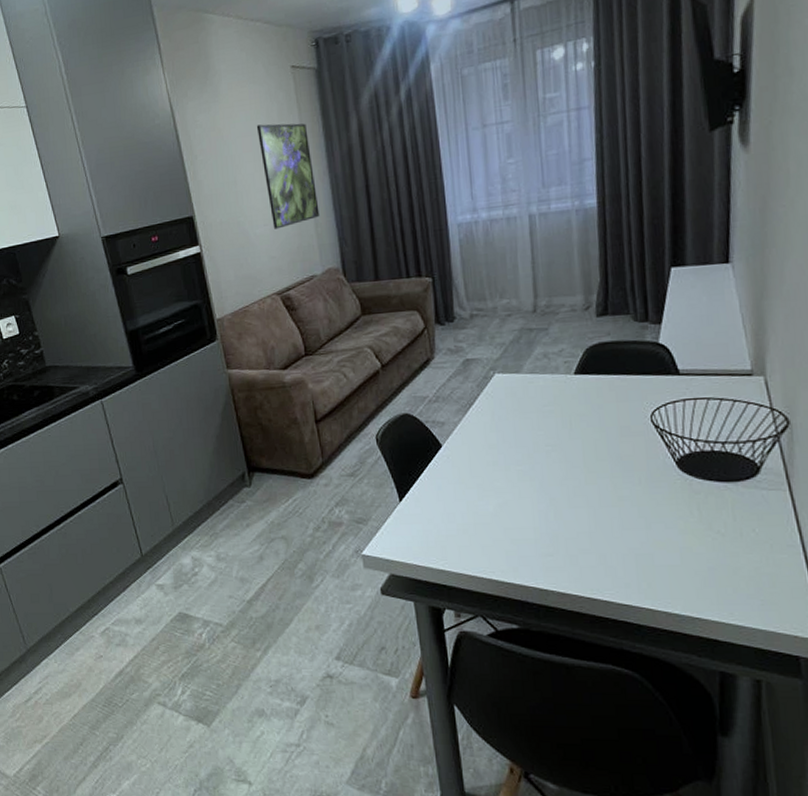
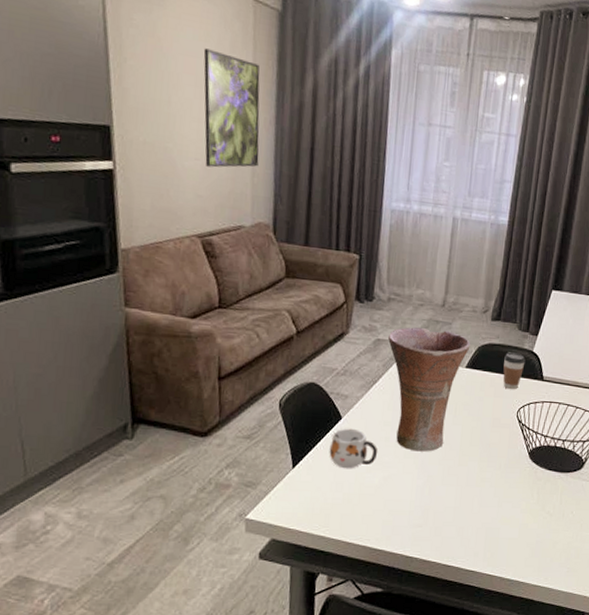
mug: none [434,455,487,499] -> present [329,428,377,469]
vase: none [478,337,576,473] -> present [388,327,471,452]
coffee cup: none [620,348,651,392] -> present [503,352,526,390]

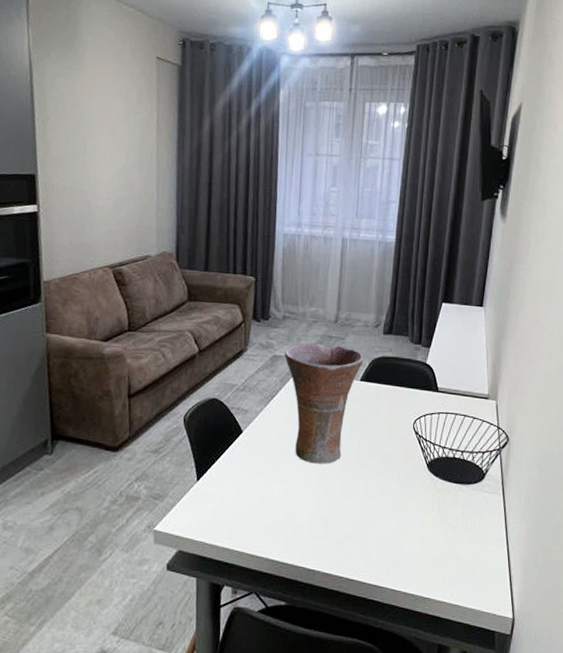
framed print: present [203,48,260,168] -> none [114,102,163,205]
mug: present [329,428,377,469] -> none [231,441,277,482]
coffee cup: present [503,352,526,390] -> none [397,364,419,402]

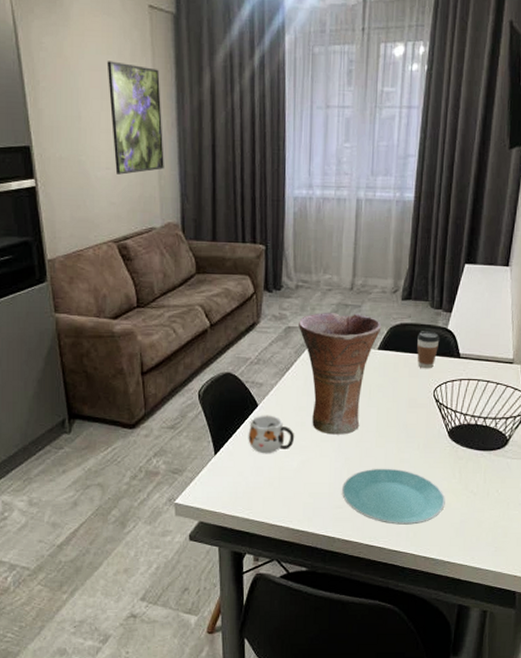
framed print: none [114,102,163,205] -> present [107,61,164,175]
mug: none [231,441,277,482] -> present [248,415,294,454]
plate: none [323,499,425,559] -> present [342,468,446,525]
coffee cup: none [397,364,419,402] -> present [416,331,440,369]

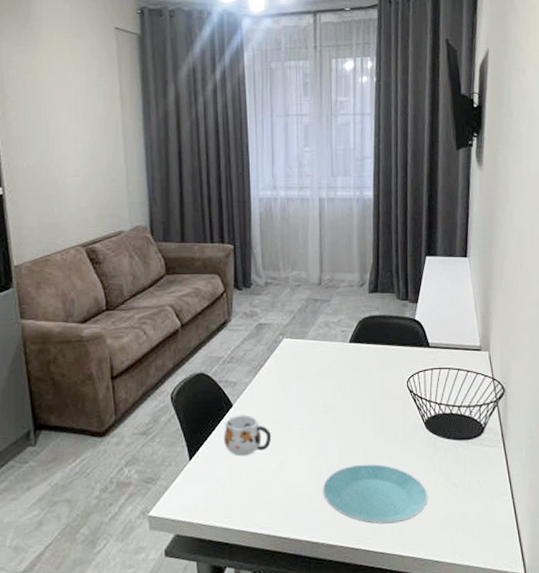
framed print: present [107,61,164,175] -> none [75,77,132,181]
vase: present [299,313,382,435] -> none [270,308,351,432]
coffee cup: present [416,331,440,369] -> none [386,322,409,360]

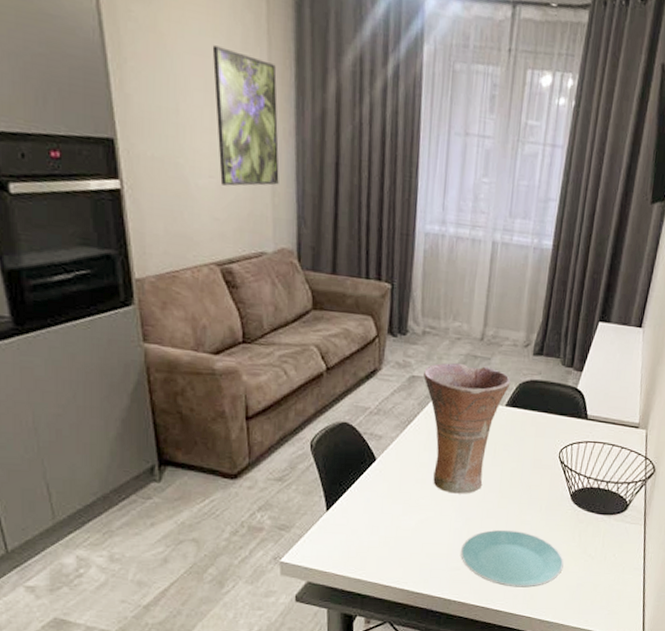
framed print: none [75,77,132,181] -> present [212,45,279,186]
mug: present [223,414,271,457] -> none [364,469,414,512]
vase: none [270,308,351,432] -> present [424,363,511,494]

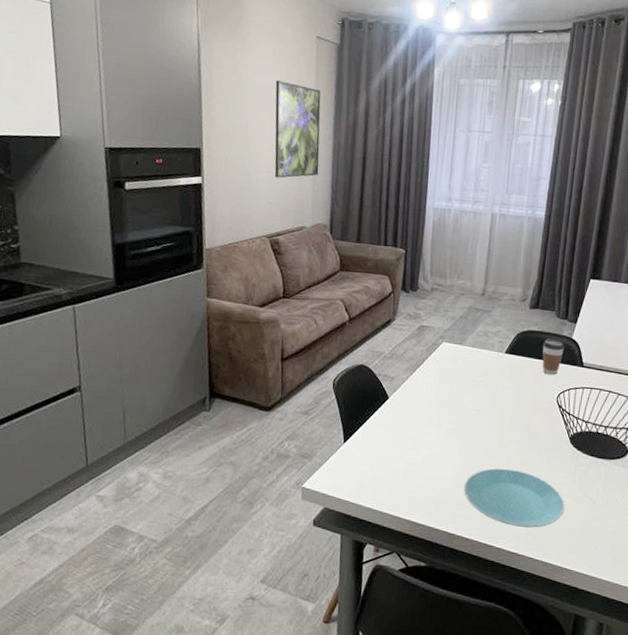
vase: present [424,363,511,494] -> none [431,315,510,433]
coffee cup: none [545,389,569,430] -> present [542,339,565,376]

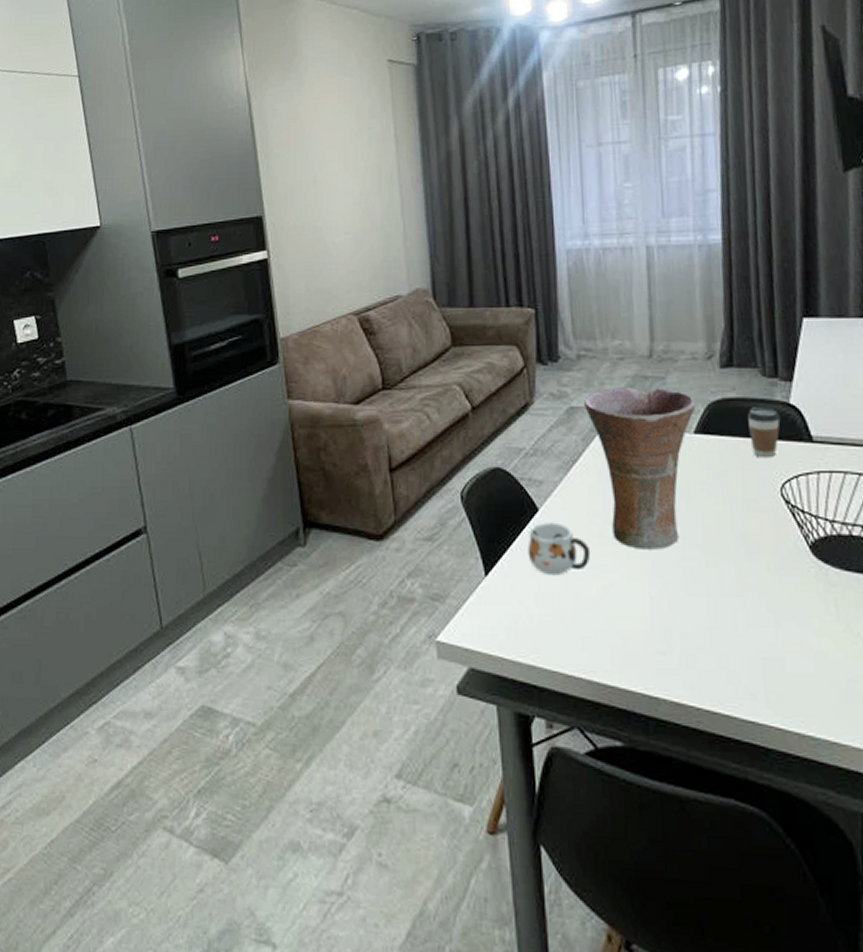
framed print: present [274,80,321,178] -> none [344,120,410,239]
mug: none [377,407,421,446] -> present [527,522,590,576]
vase: none [431,315,510,433] -> present [584,388,696,550]
plate: present [464,468,565,528] -> none [663,597,820,683]

